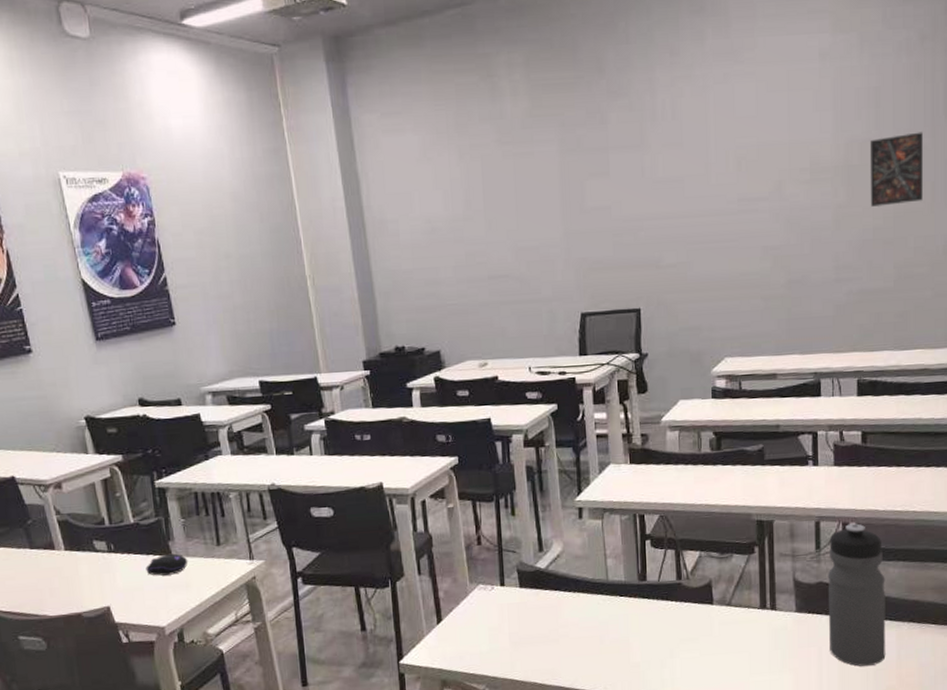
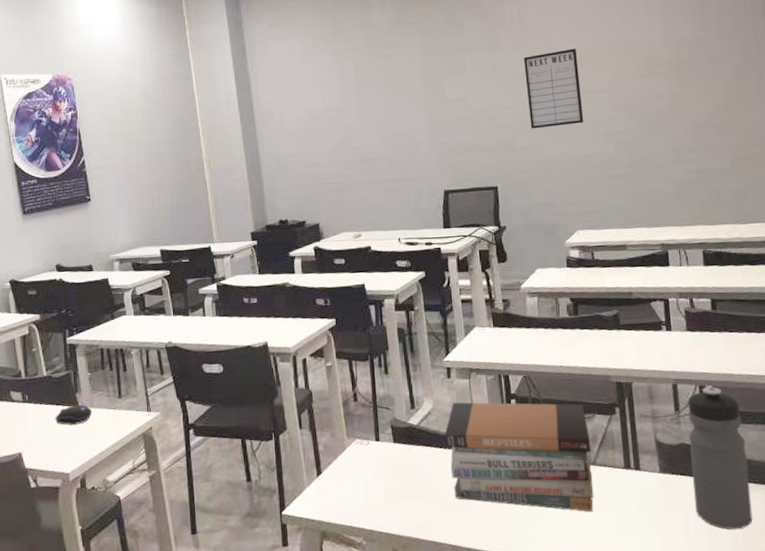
book stack: none [574,543,727,653] -> present [444,402,594,512]
writing board: none [676,149,739,243] -> present [524,48,584,129]
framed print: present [869,132,923,207] -> none [697,32,750,96]

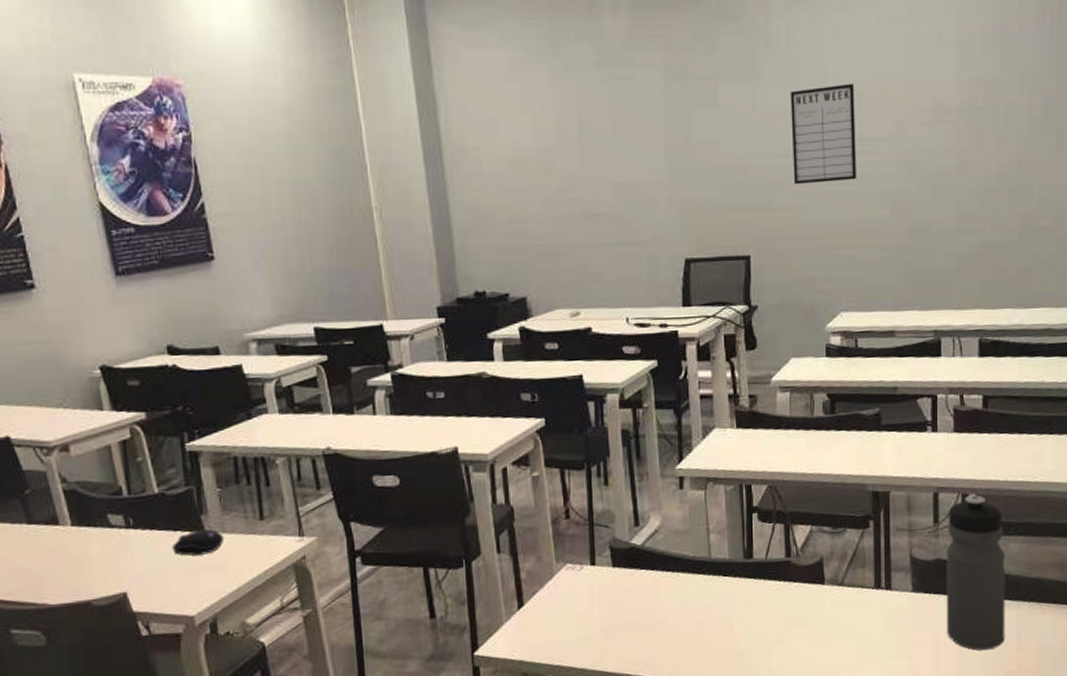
book stack: present [444,402,594,512] -> none [673,516,840,638]

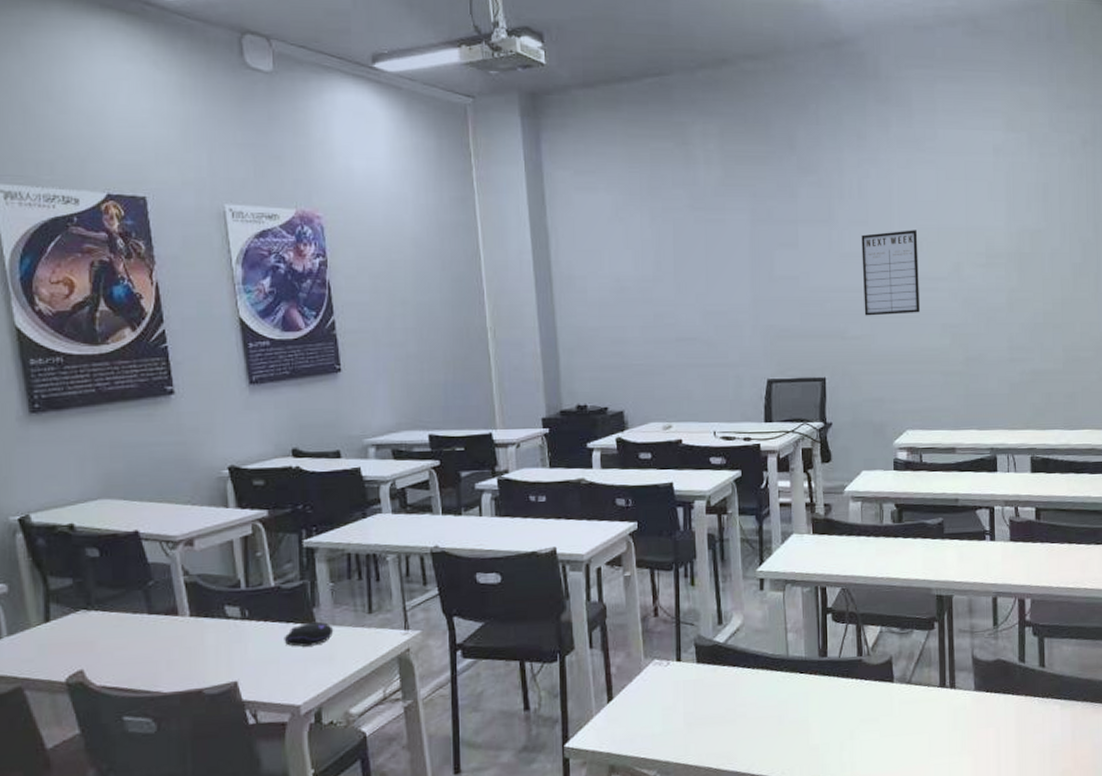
water bottle: present [946,495,1006,651] -> none [1005,600,1061,748]

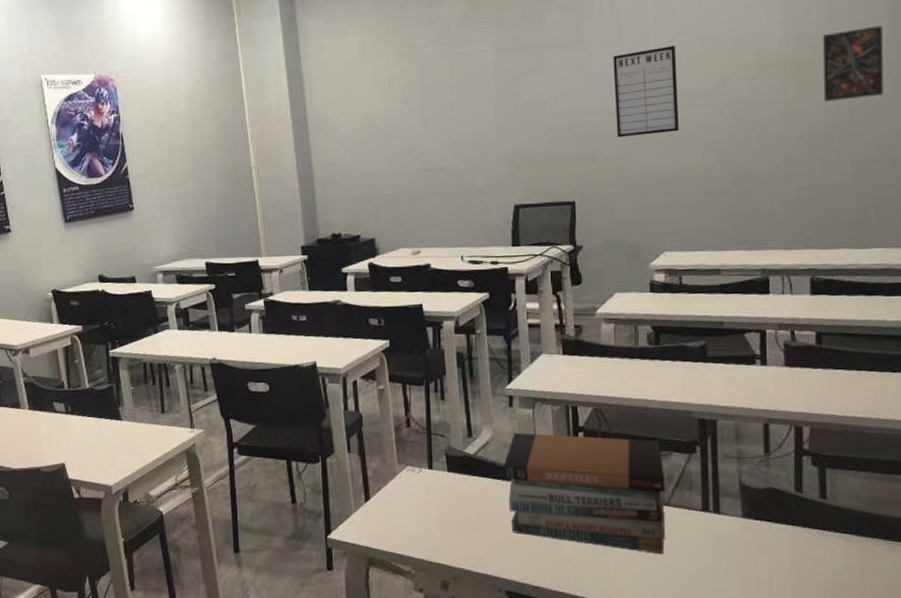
computer mouse: present [284,622,334,647] -> none [97,419,135,438]
book stack: none [753,617,908,735] -> present [503,432,666,555]
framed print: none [1039,226,1087,292] -> present [822,25,883,101]

